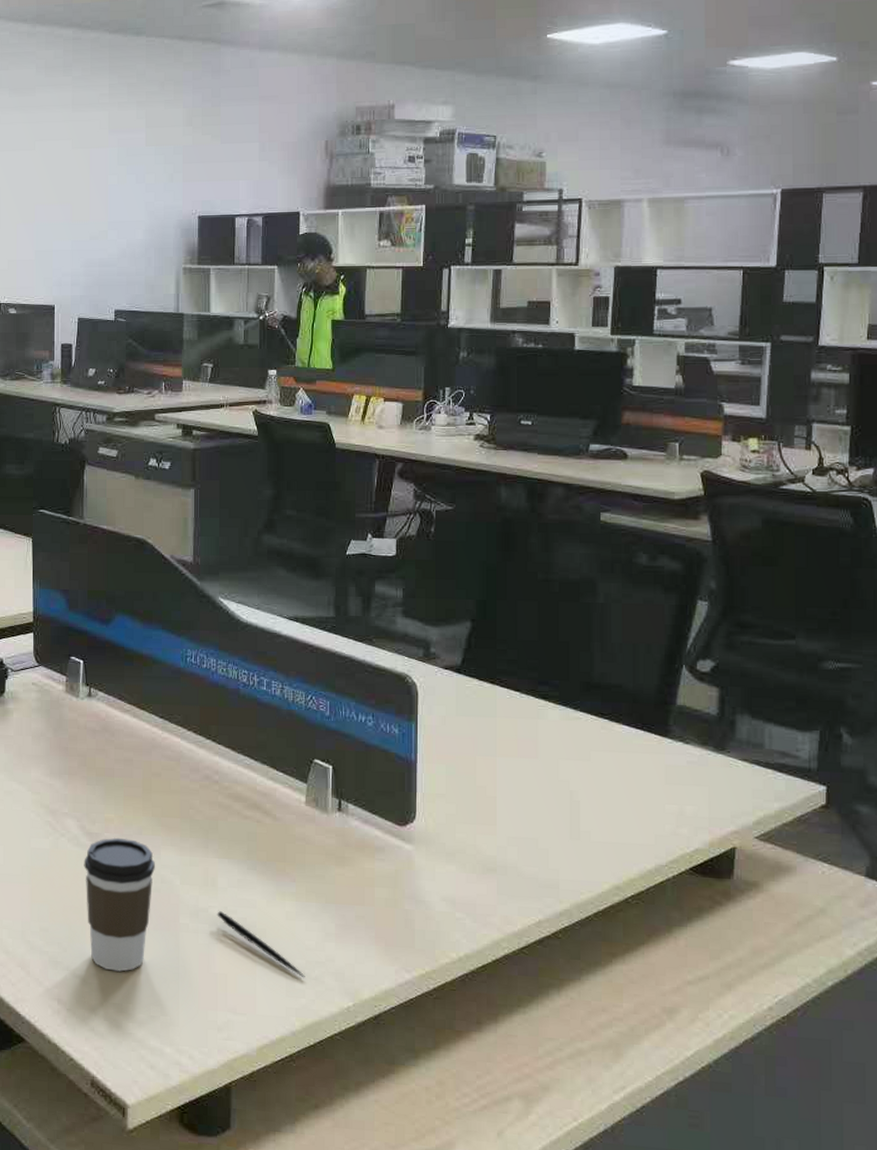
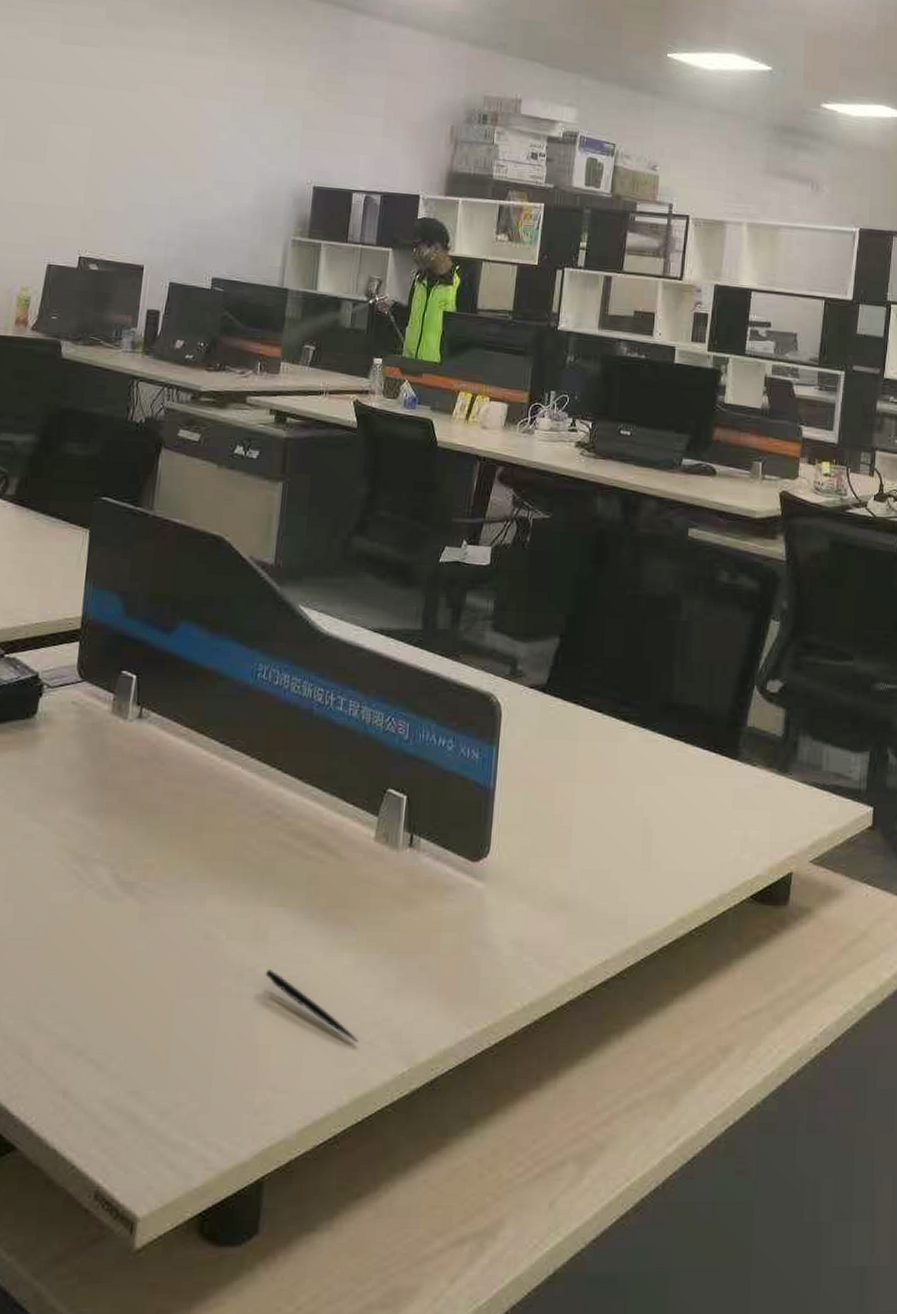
coffee cup: present [84,837,155,972] -> none [110,886,199,1051]

